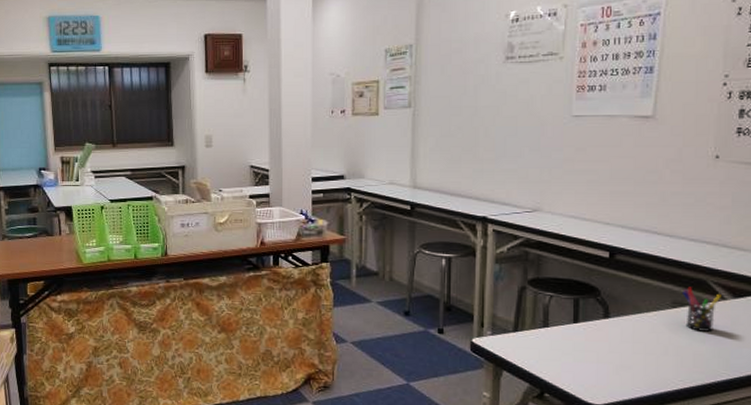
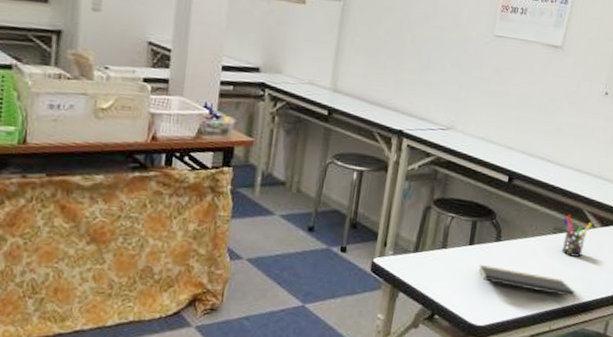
notepad: none [588,342,713,387] -> present [478,264,576,309]

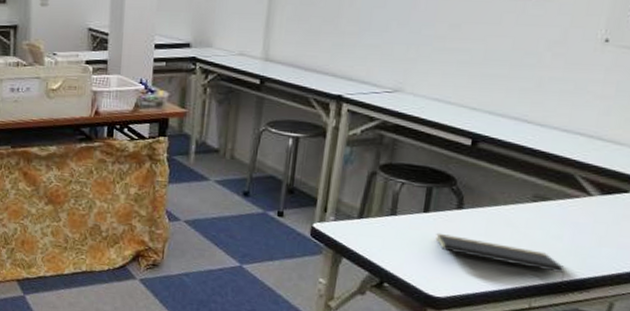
pen holder: present [561,214,593,257] -> none [544,180,588,229]

